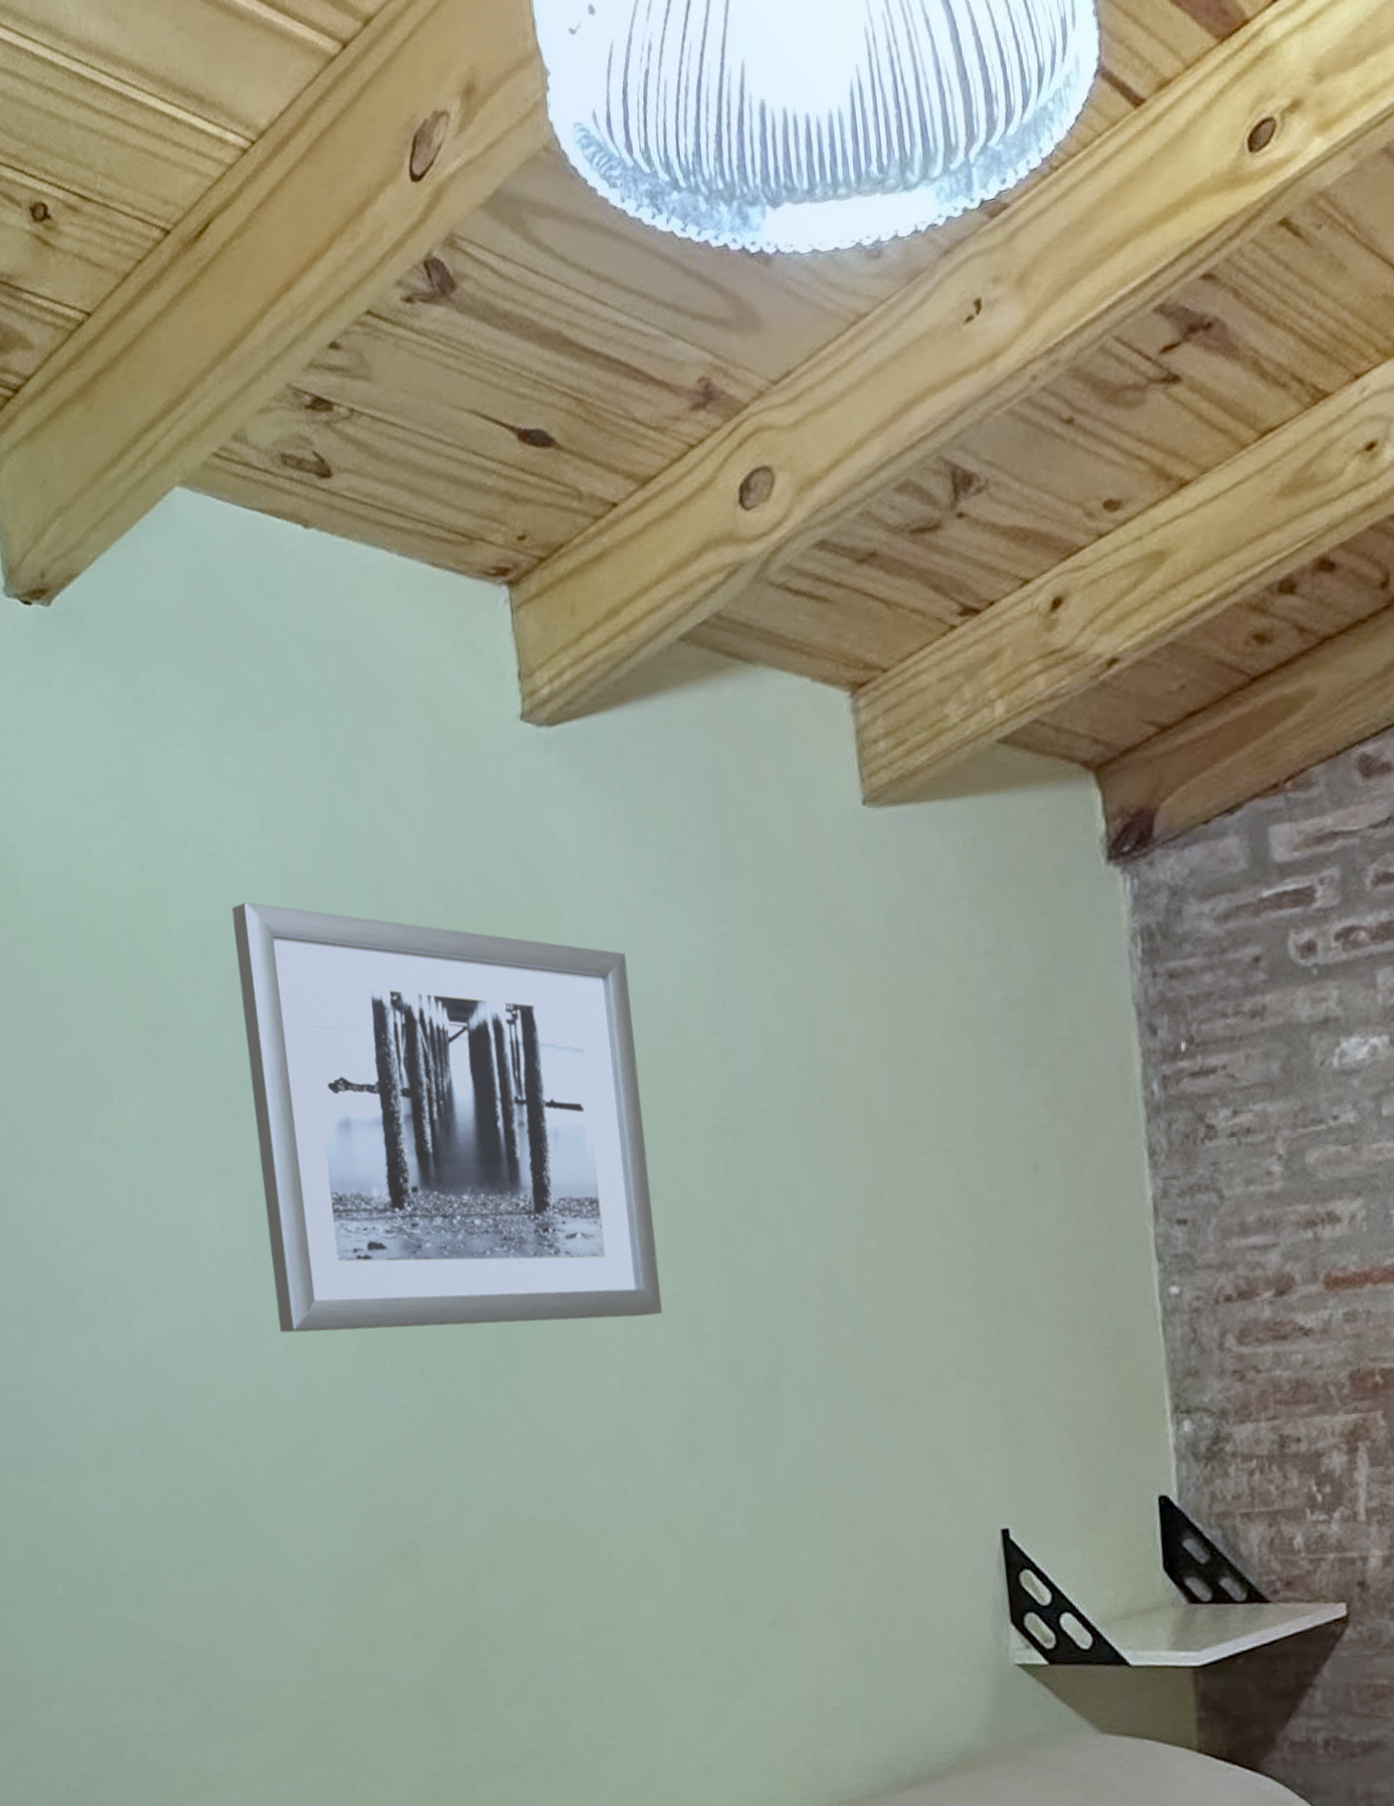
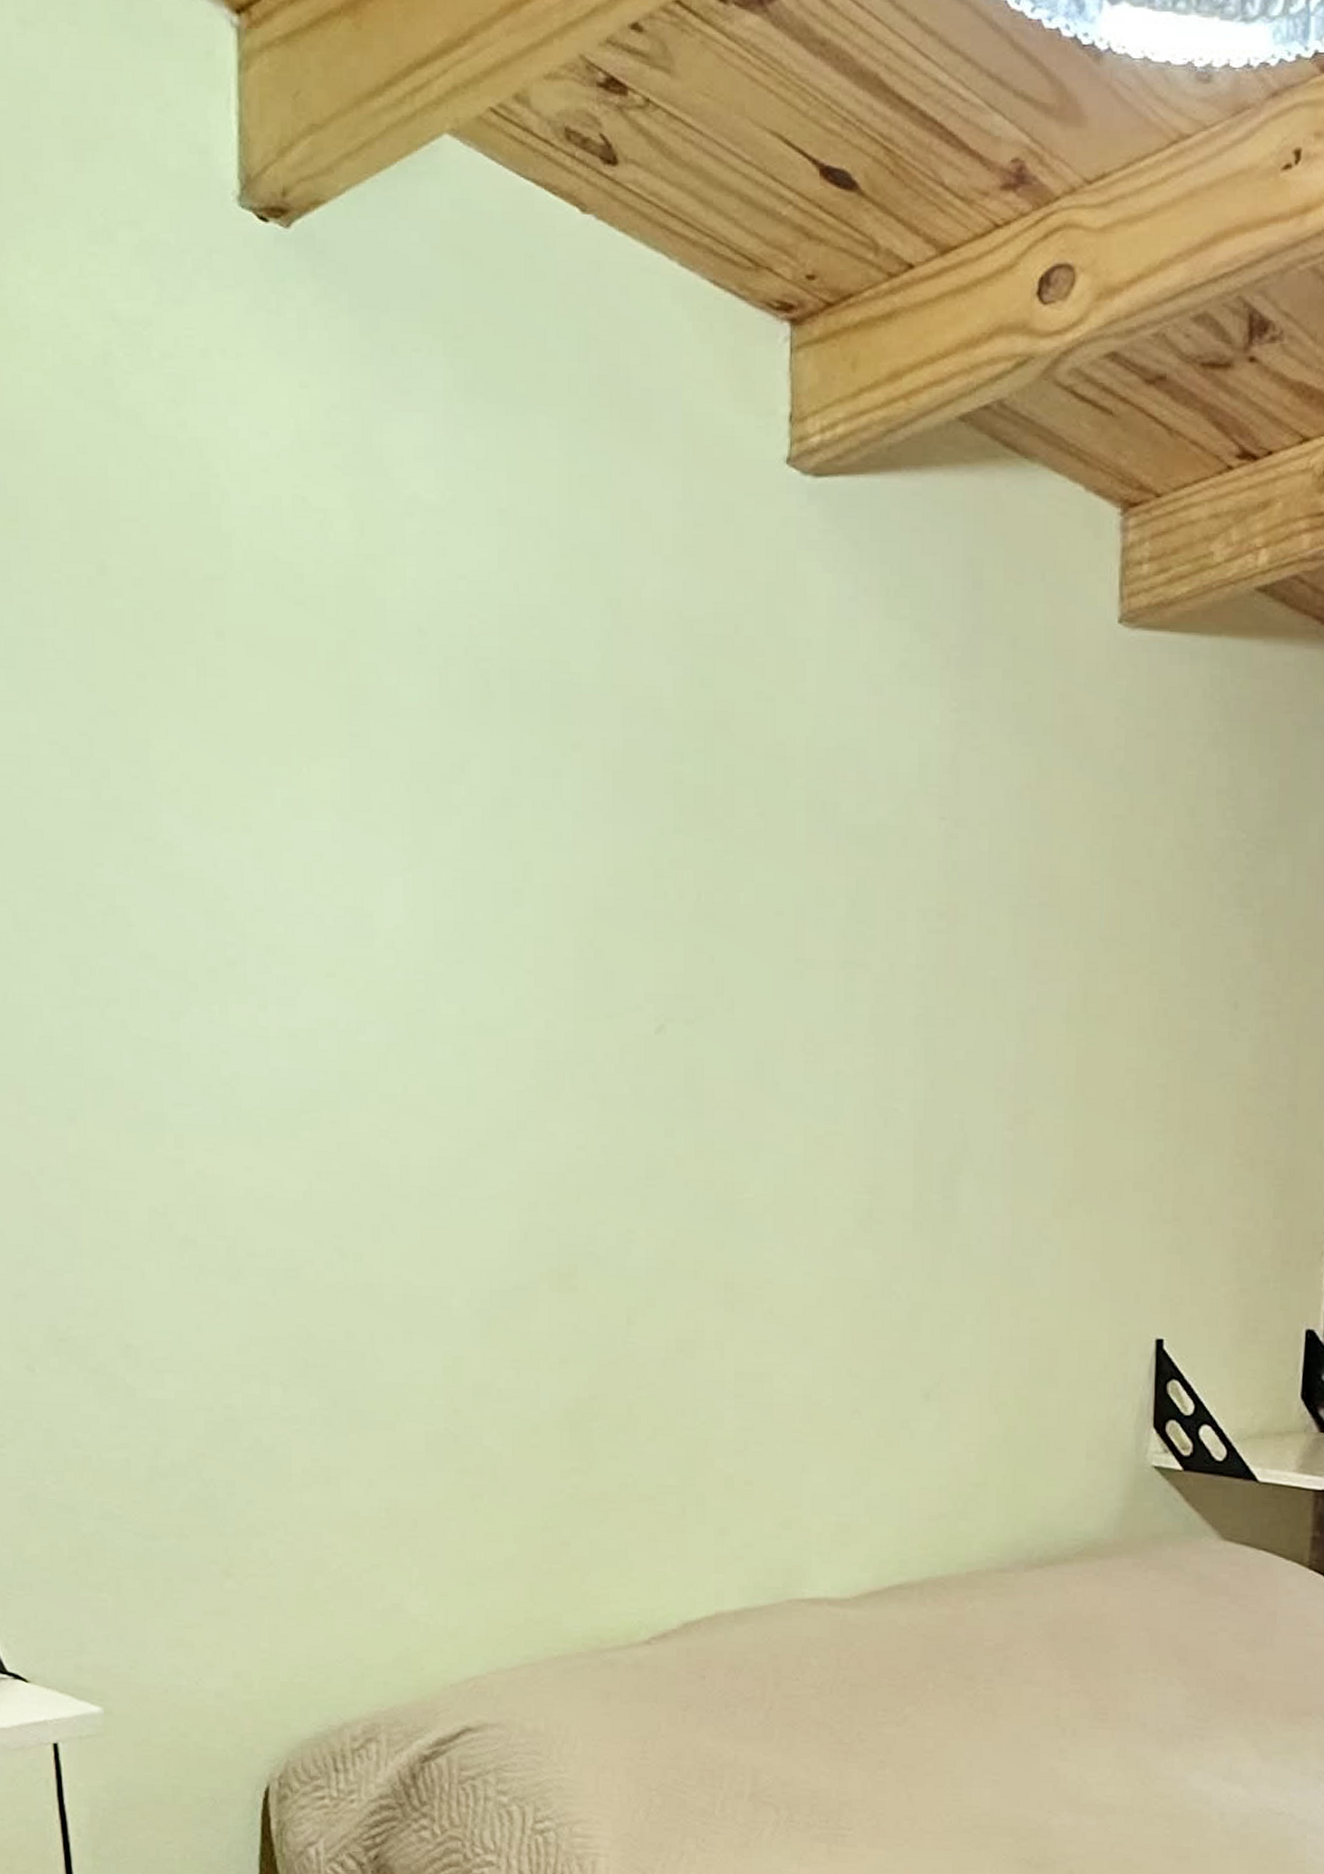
wall art: present [231,902,662,1333] -> none [454,588,864,1083]

